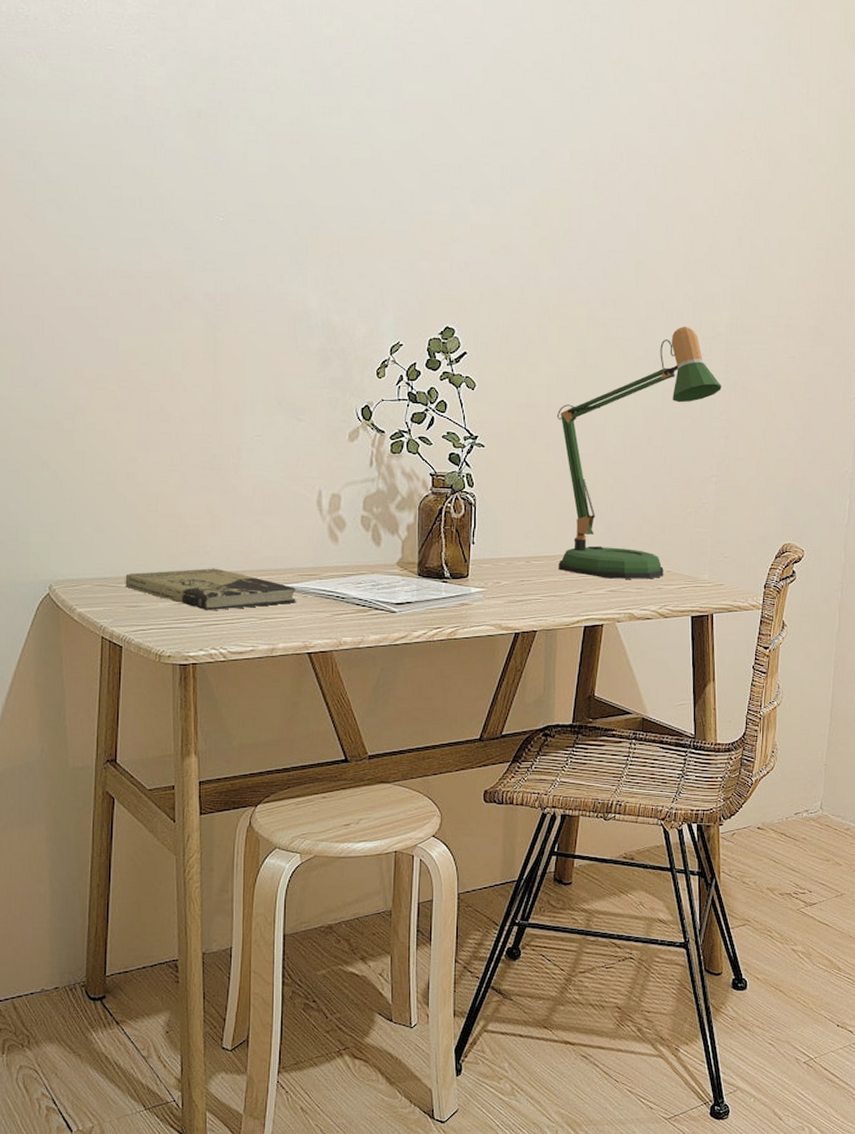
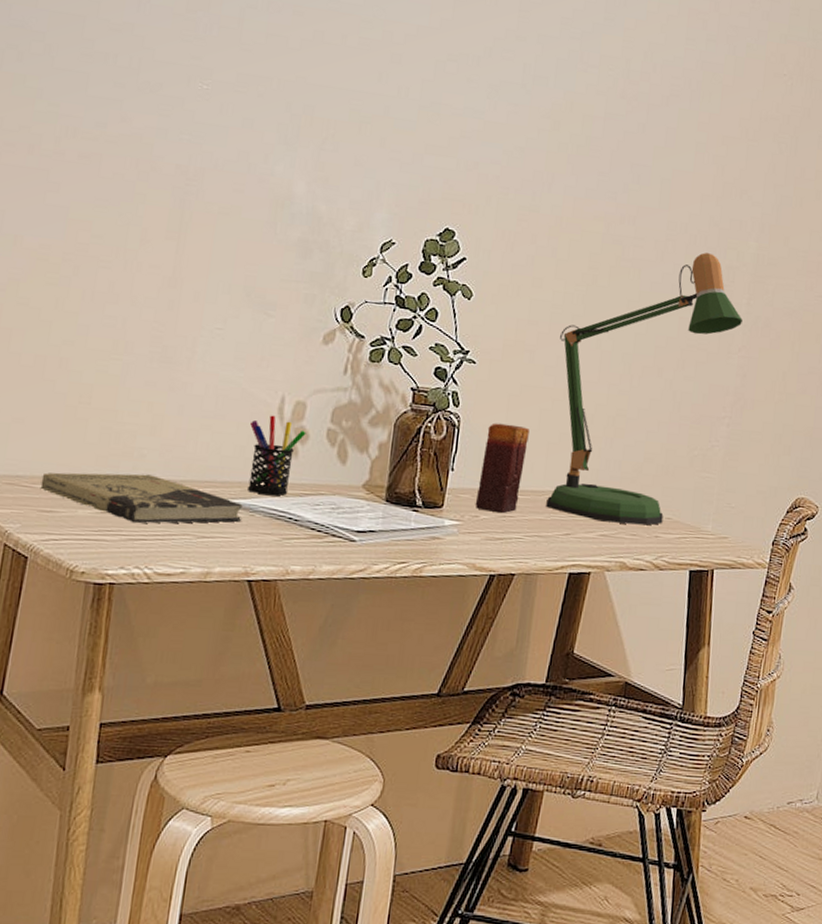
pen holder: none [295,508,343,578] -> present [248,415,306,496]
candle: none [496,498,538,579] -> present [475,423,529,514]

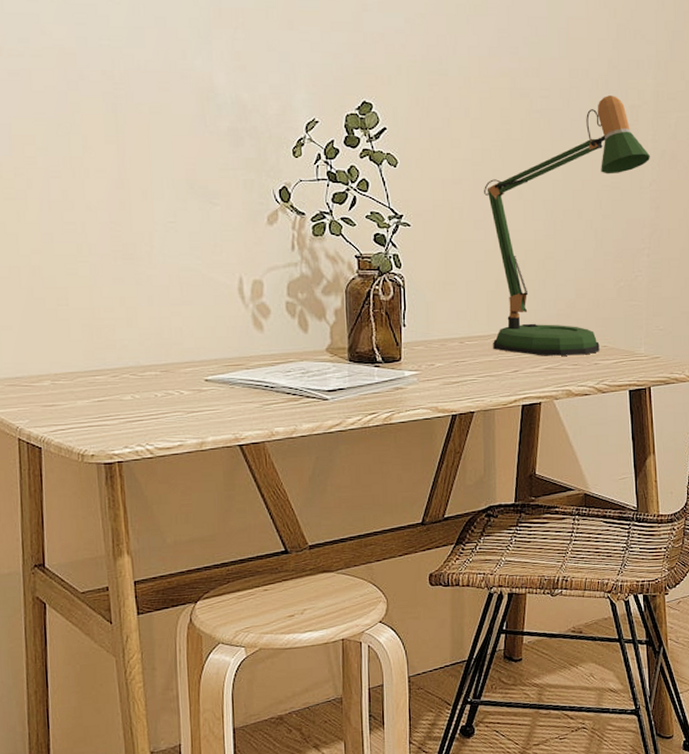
book: present [40,472,243,524] -> none [38,362,223,407]
pen holder: present [248,415,306,496] -> none [216,296,267,369]
candle: present [475,423,529,514] -> none [429,278,469,360]

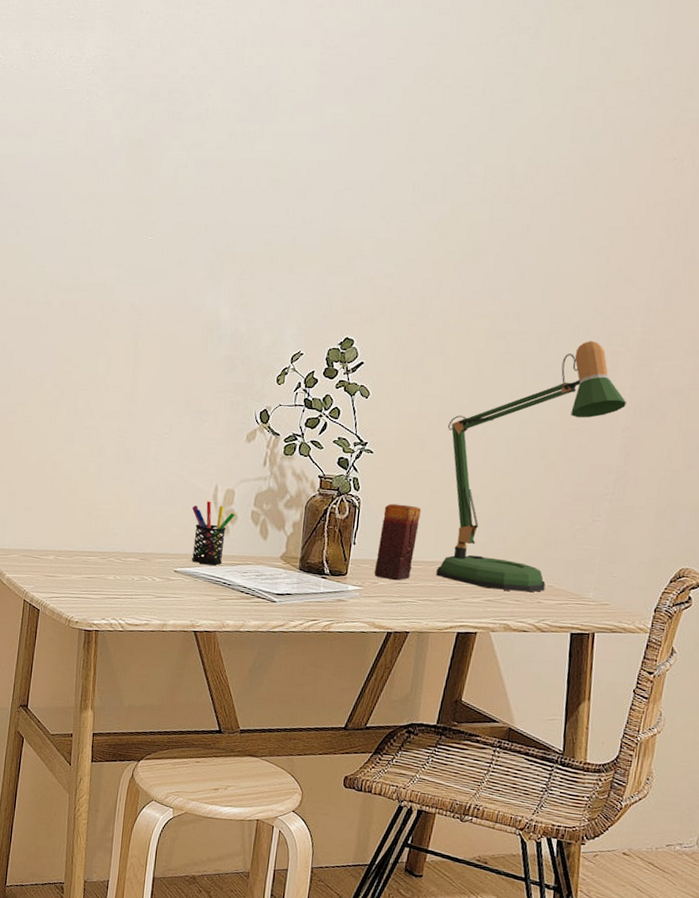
pen holder: none [216,296,267,369] -> present [192,501,235,565]
candle: none [429,278,469,360] -> present [374,503,421,581]

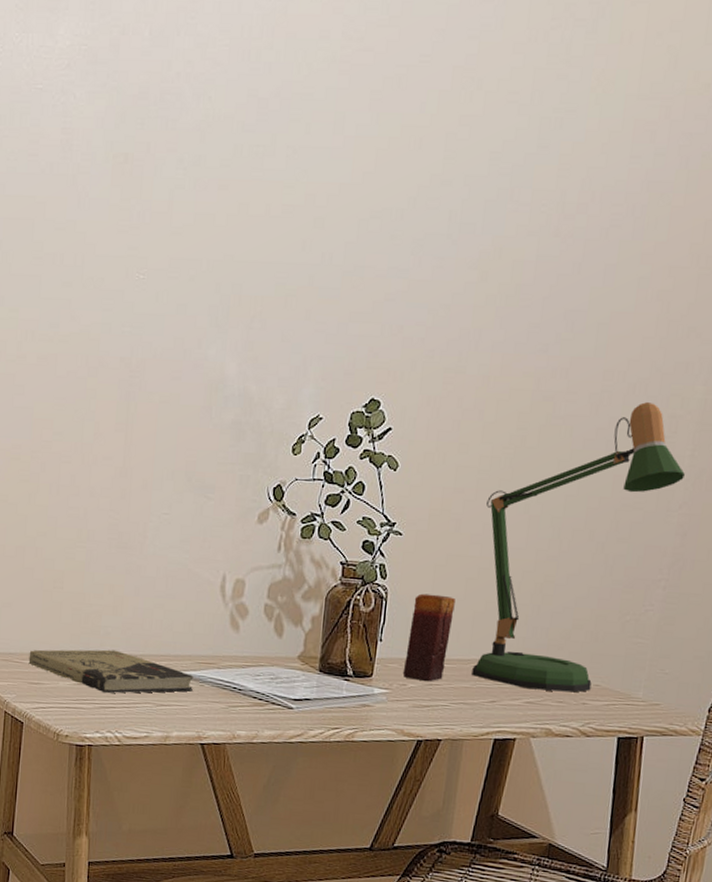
book: none [45,547,189,586] -> present [28,649,194,694]
pen holder: present [192,501,235,565] -> none [197,593,246,668]

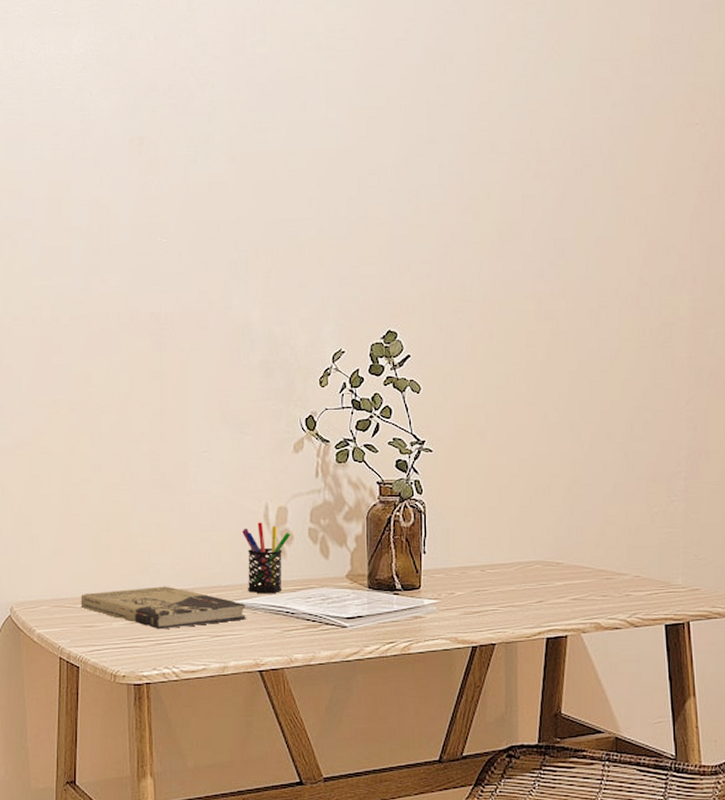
pen holder: none [197,593,246,668] -> present [242,522,291,594]
candle: present [402,593,455,682] -> none [449,504,491,589]
desk lamp: present [472,402,685,693] -> none [508,313,686,586]

